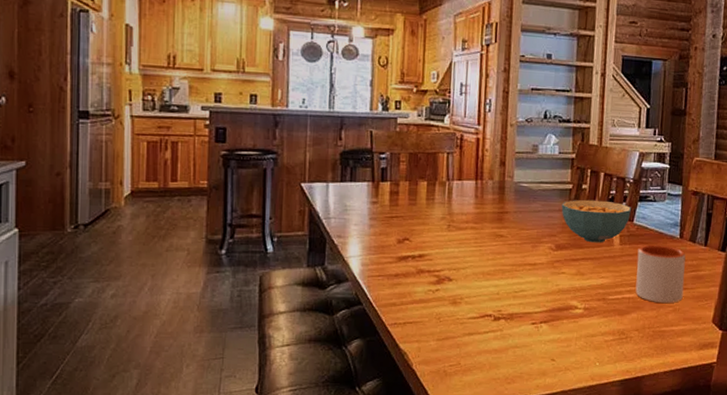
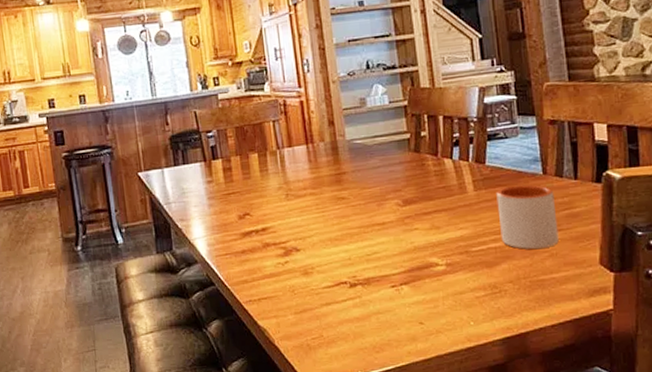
cereal bowl: present [561,199,631,243] -> none [401,145,481,193]

